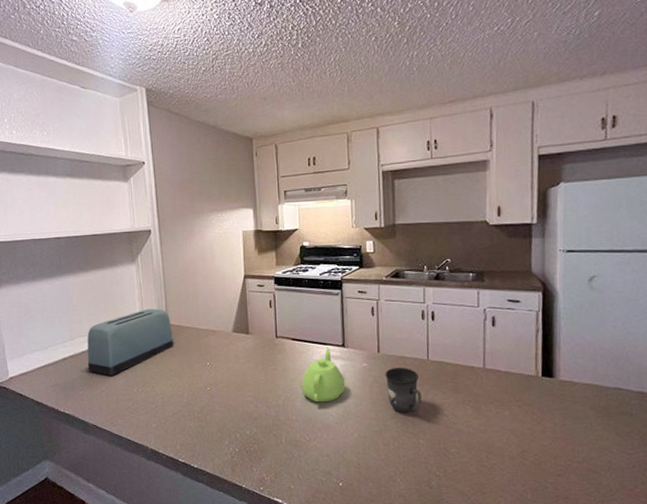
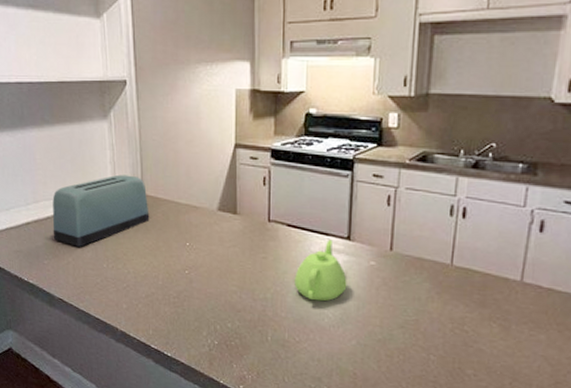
mug: present [385,368,422,413] -> none [396,270,439,324]

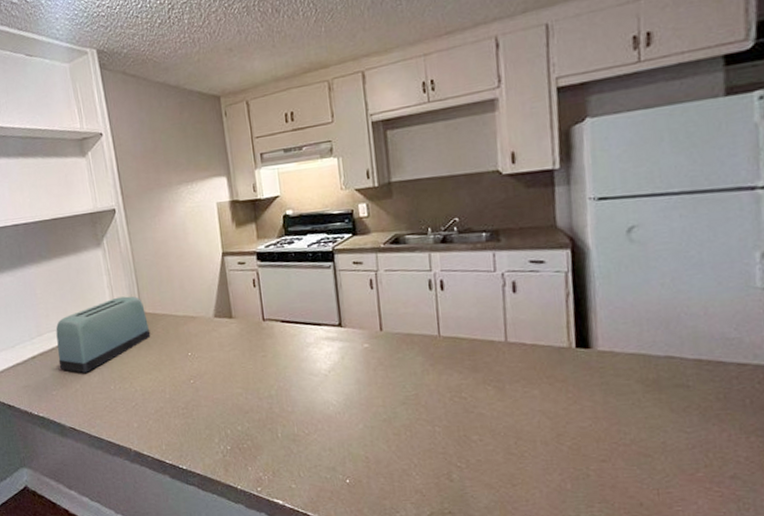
teapot: present [294,239,347,302] -> none [295,329,346,391]

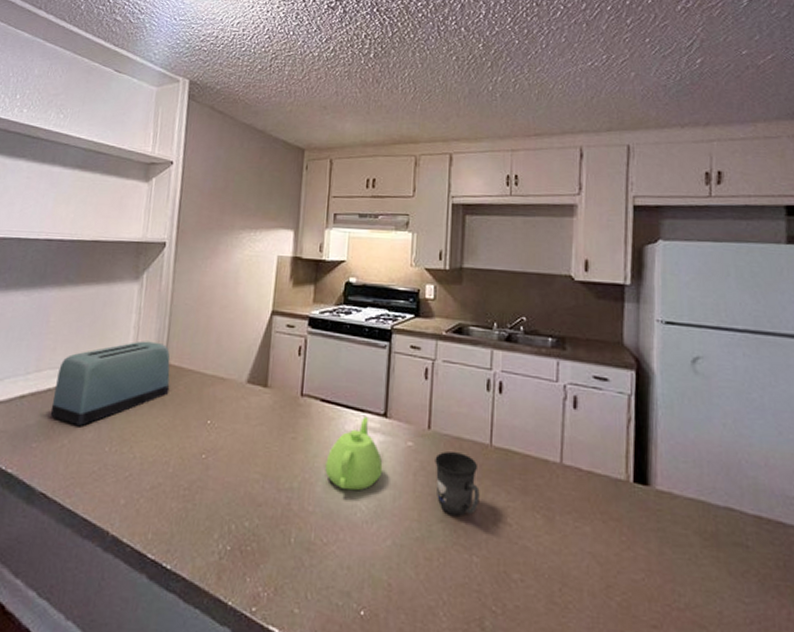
teapot: none [295,329,346,391] -> present [325,416,383,491]
mug: none [390,346,435,398] -> present [435,452,480,516]

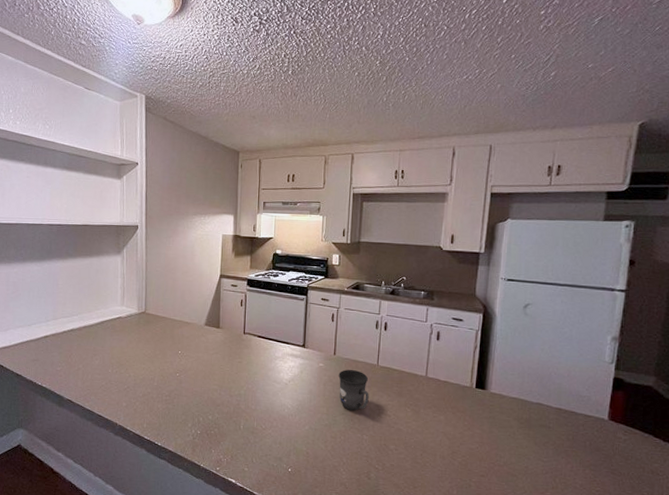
toaster: present [50,341,170,426] -> none [67,297,150,356]
teapot: present [325,416,383,491] -> none [262,347,302,396]

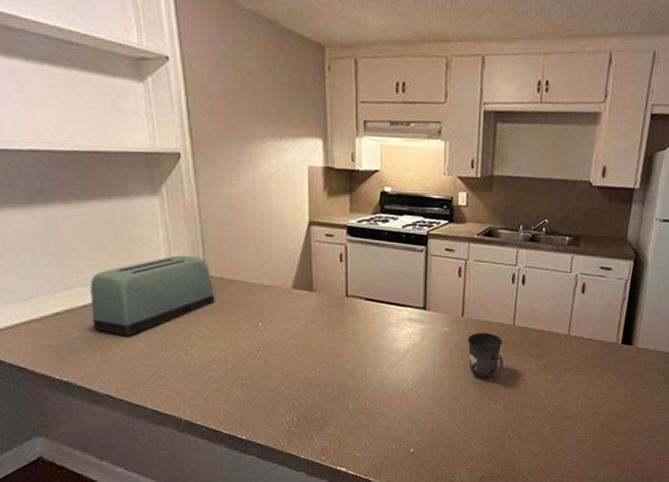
toaster: none [67,297,150,356] -> present [90,255,216,336]

